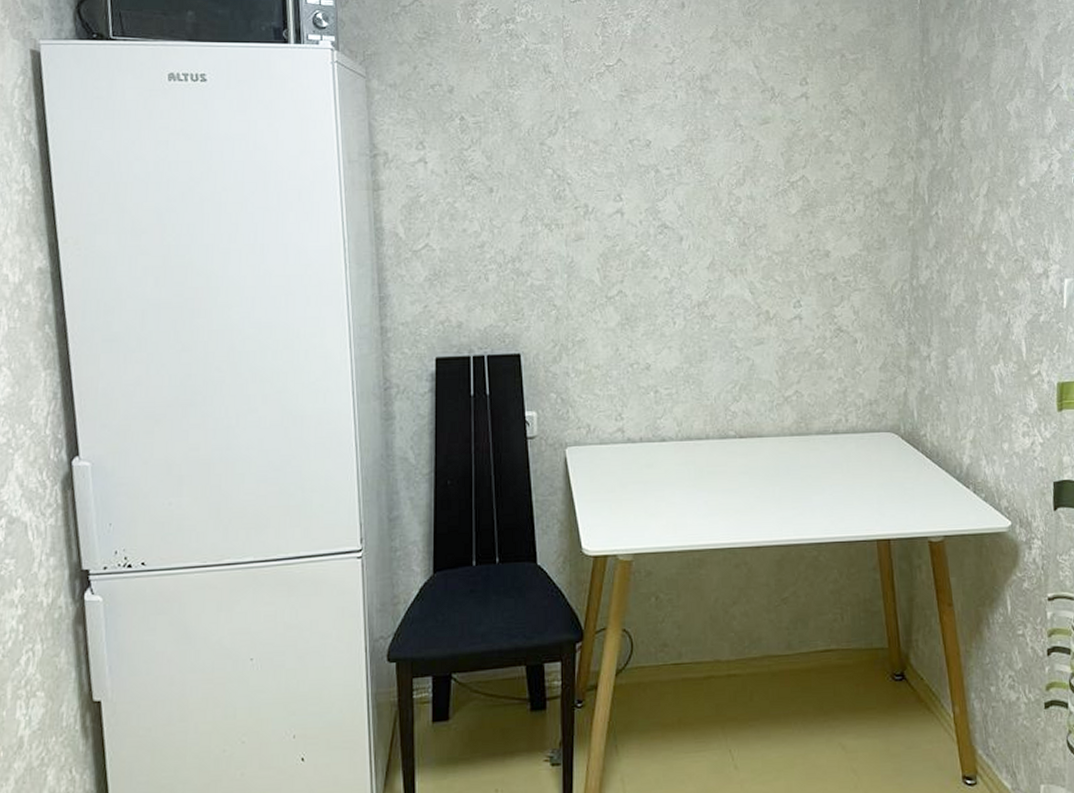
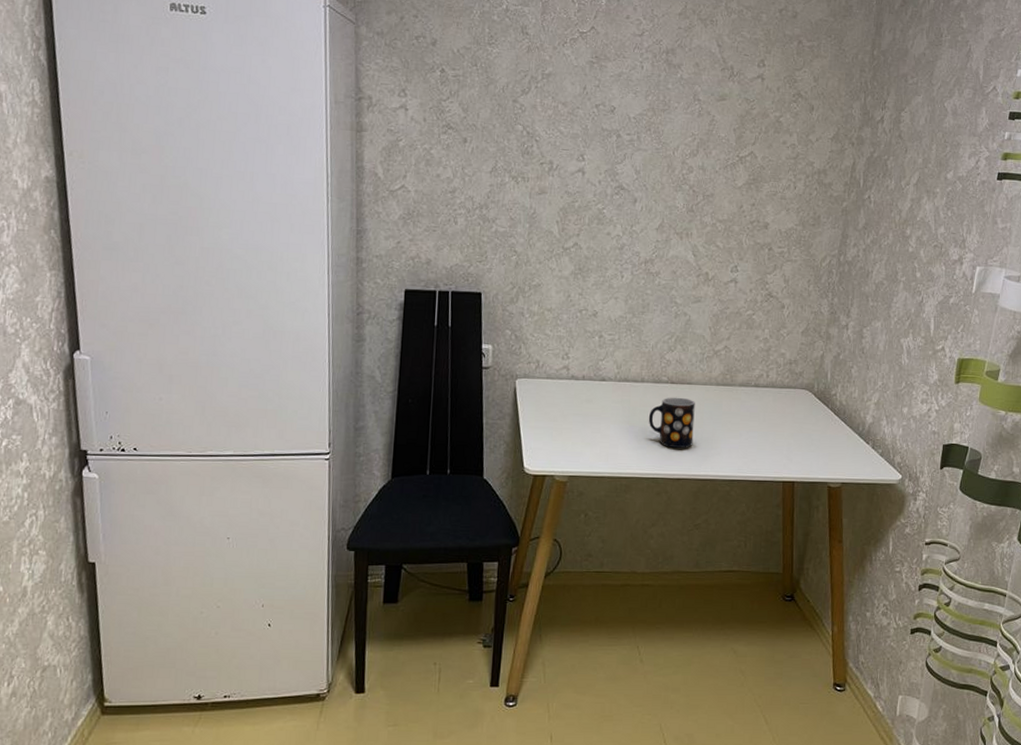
mug: none [717,452,771,511] -> present [648,397,695,448]

